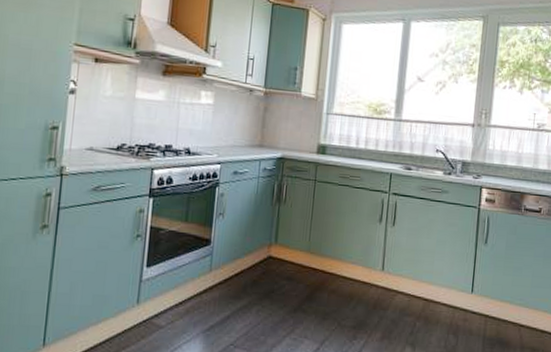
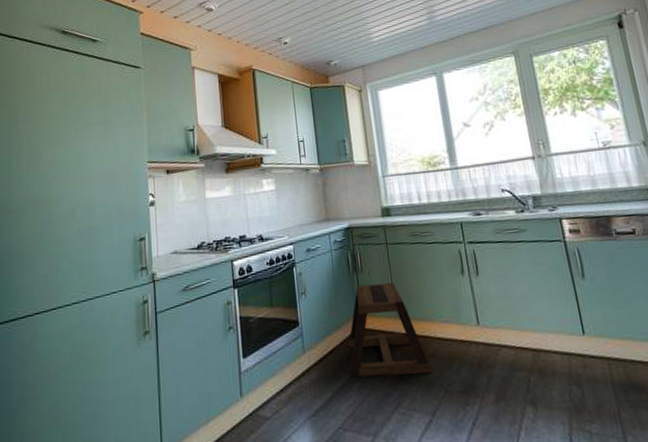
stool: none [251,216,330,307] -> present [348,282,433,377]

